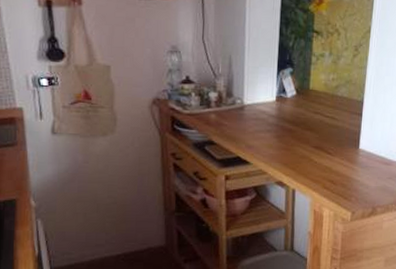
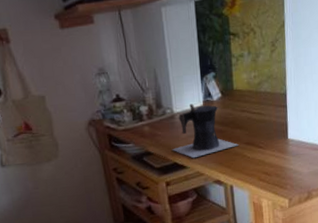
moka pot: none [236,97,308,155] -> present [171,103,239,159]

